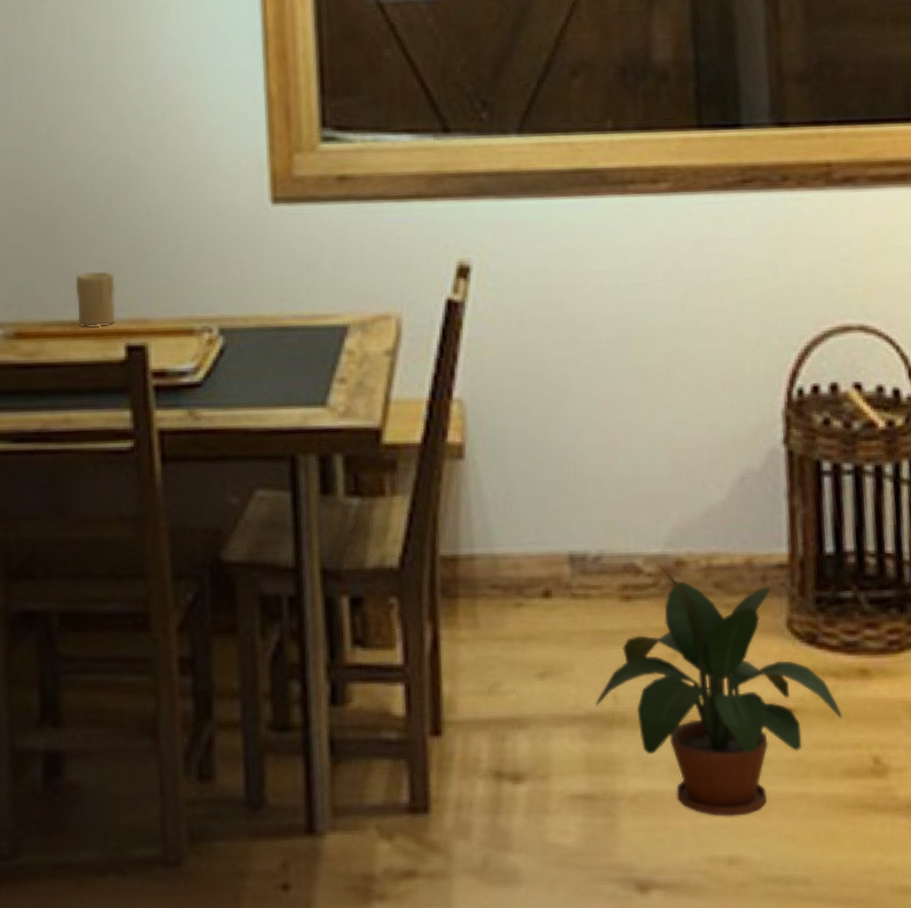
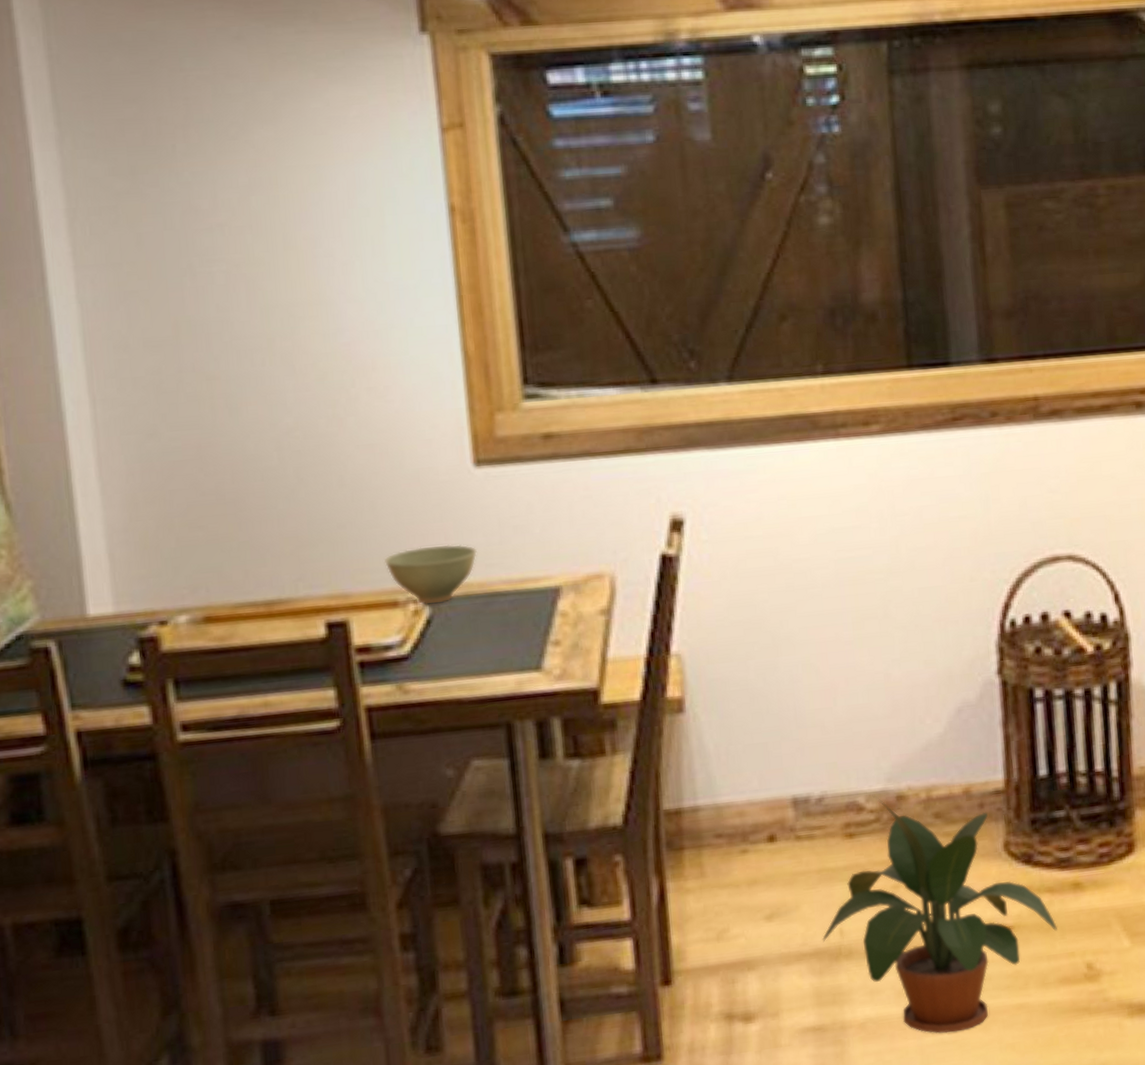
candle: present [75,271,115,327] -> none [267,547,312,606]
bowl: none [183,277,271,334] -> present [384,544,478,605]

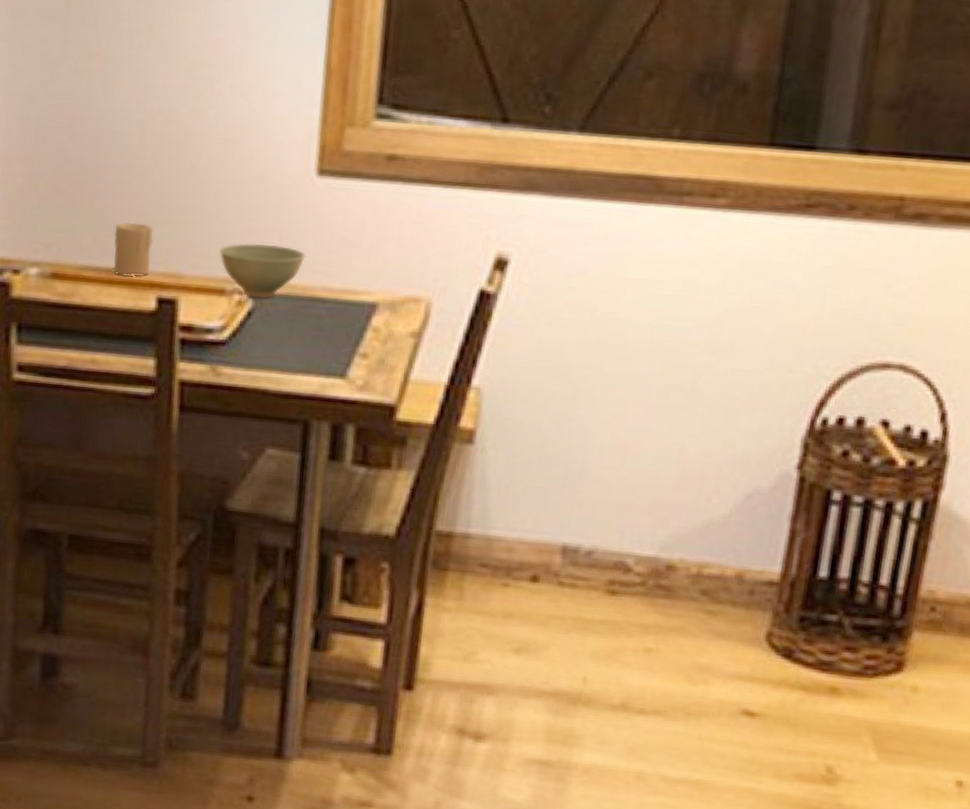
candle: none [267,547,312,606] -> present [113,222,153,276]
potted plant: present [821,795,1057,1034] -> none [564,560,804,799]

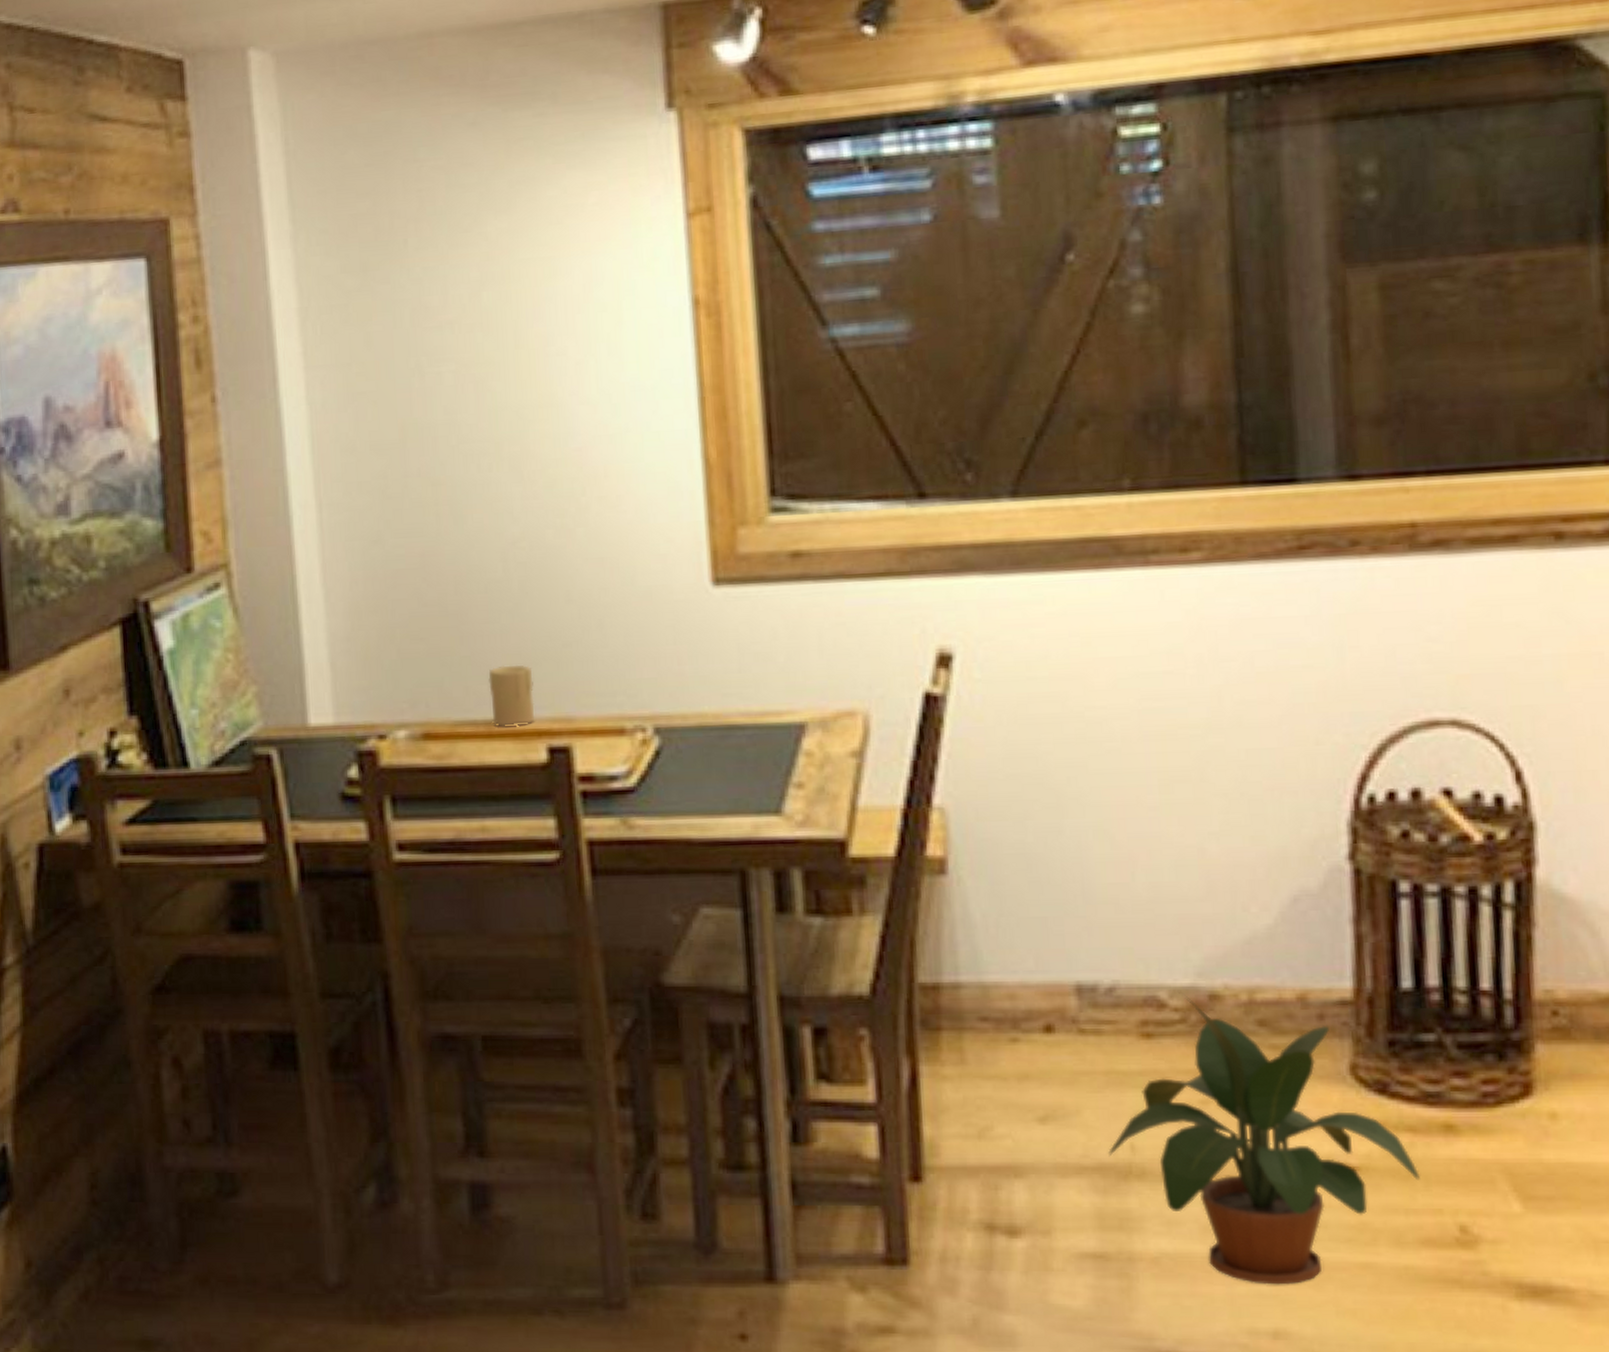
bowl: present [218,243,306,299] -> none [611,670,714,734]
potted plant: none [564,560,804,799] -> present [1107,991,1420,1285]

